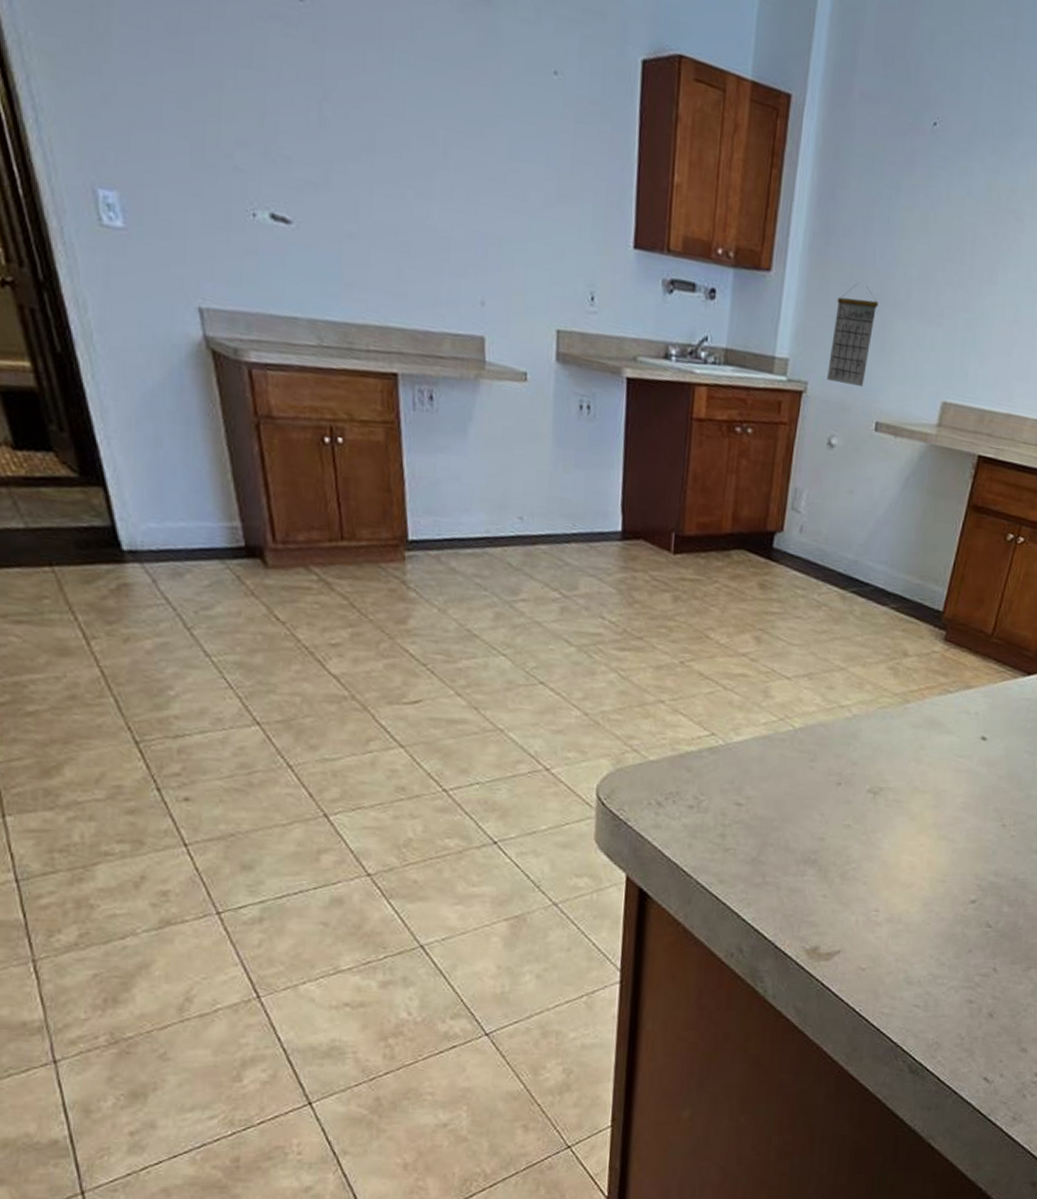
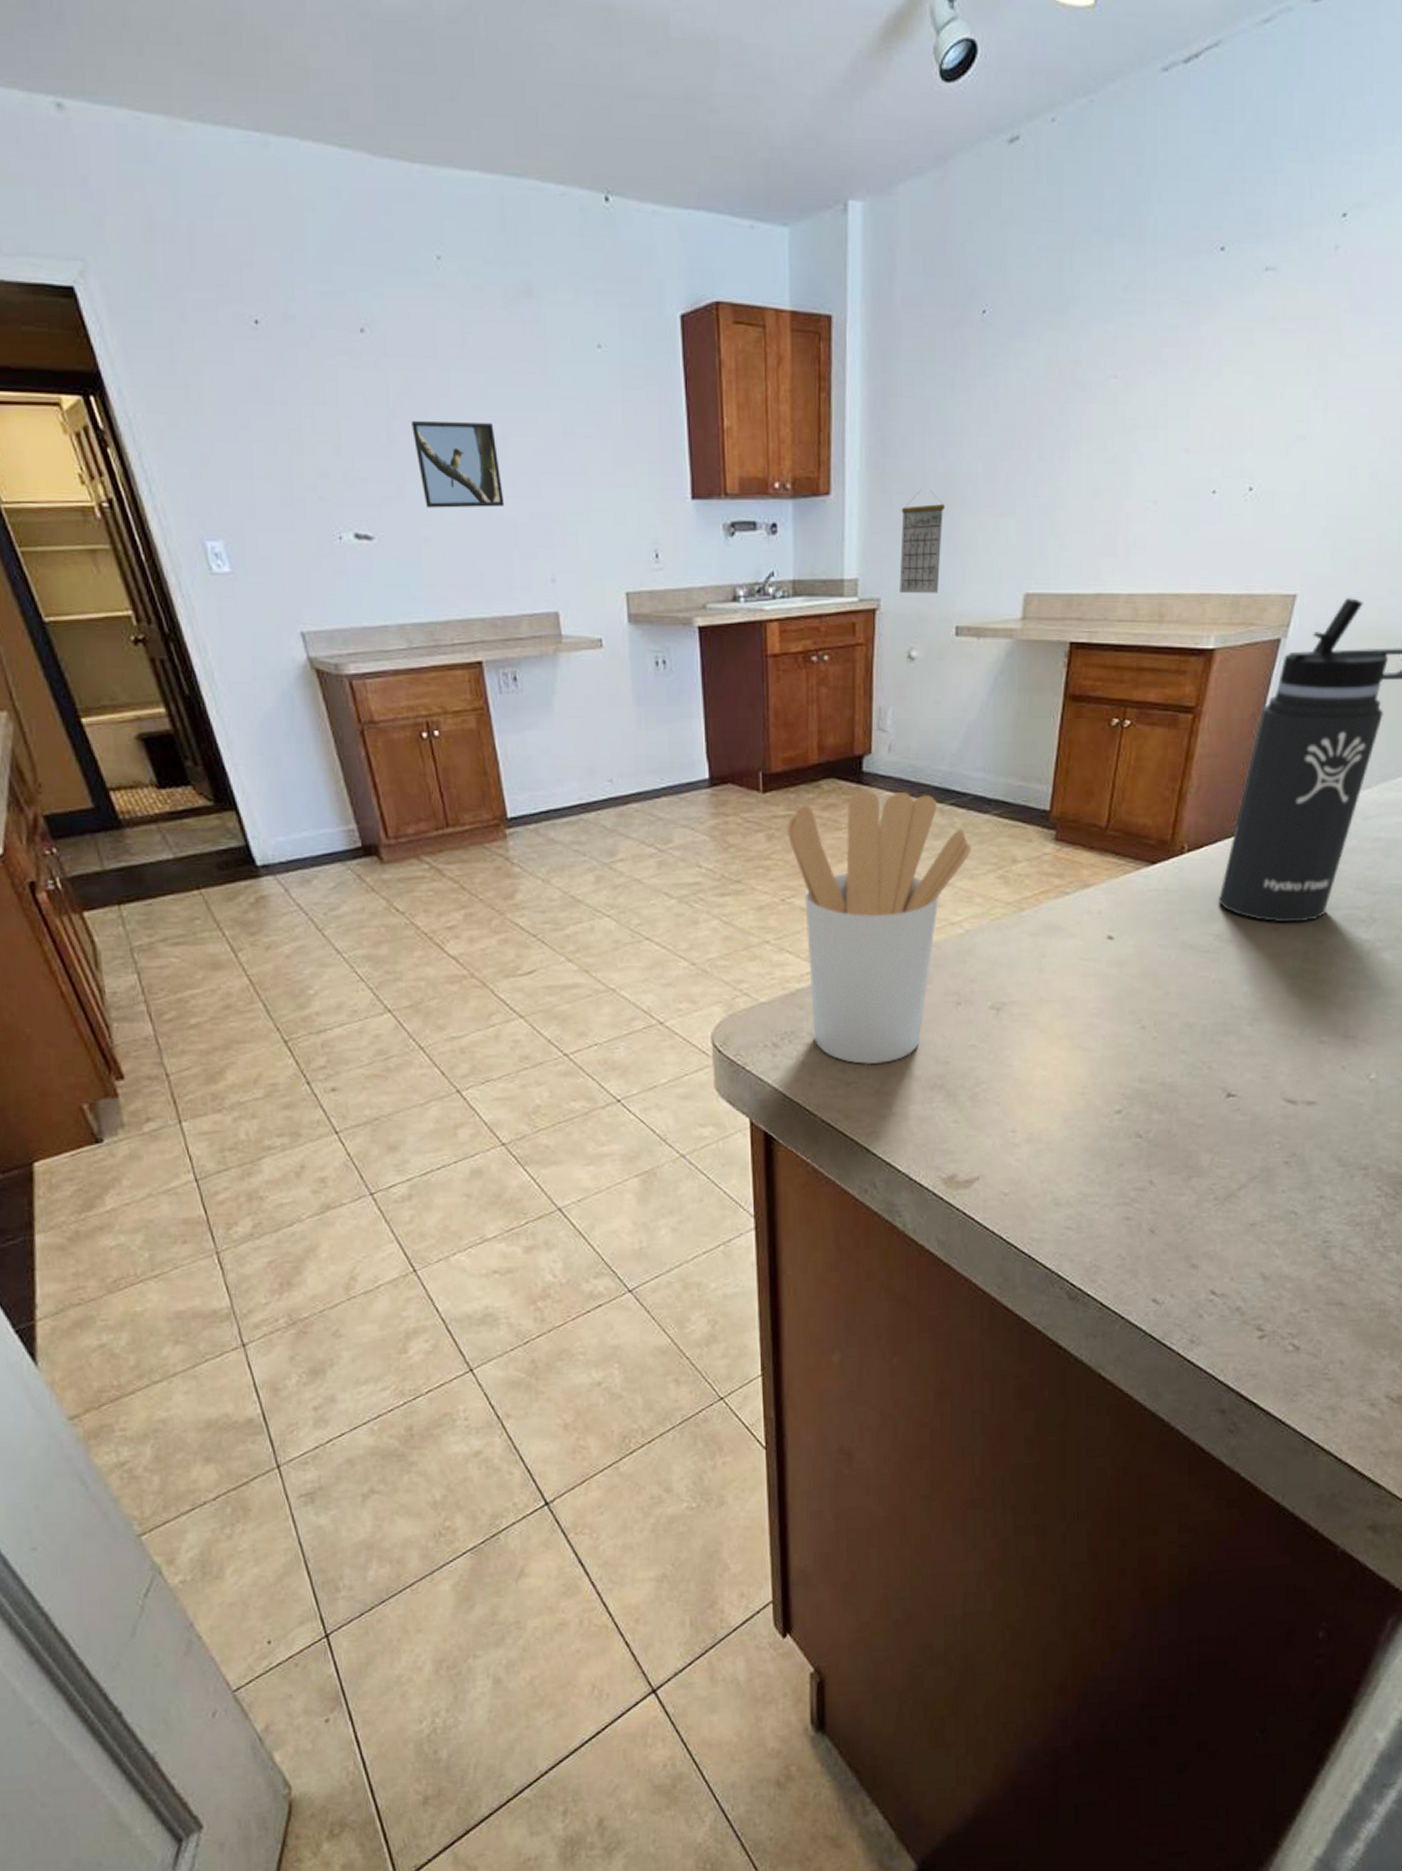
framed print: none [346,107,439,217] -> present [412,421,505,508]
utensil holder: none [693,565,869,834] -> present [787,790,973,1065]

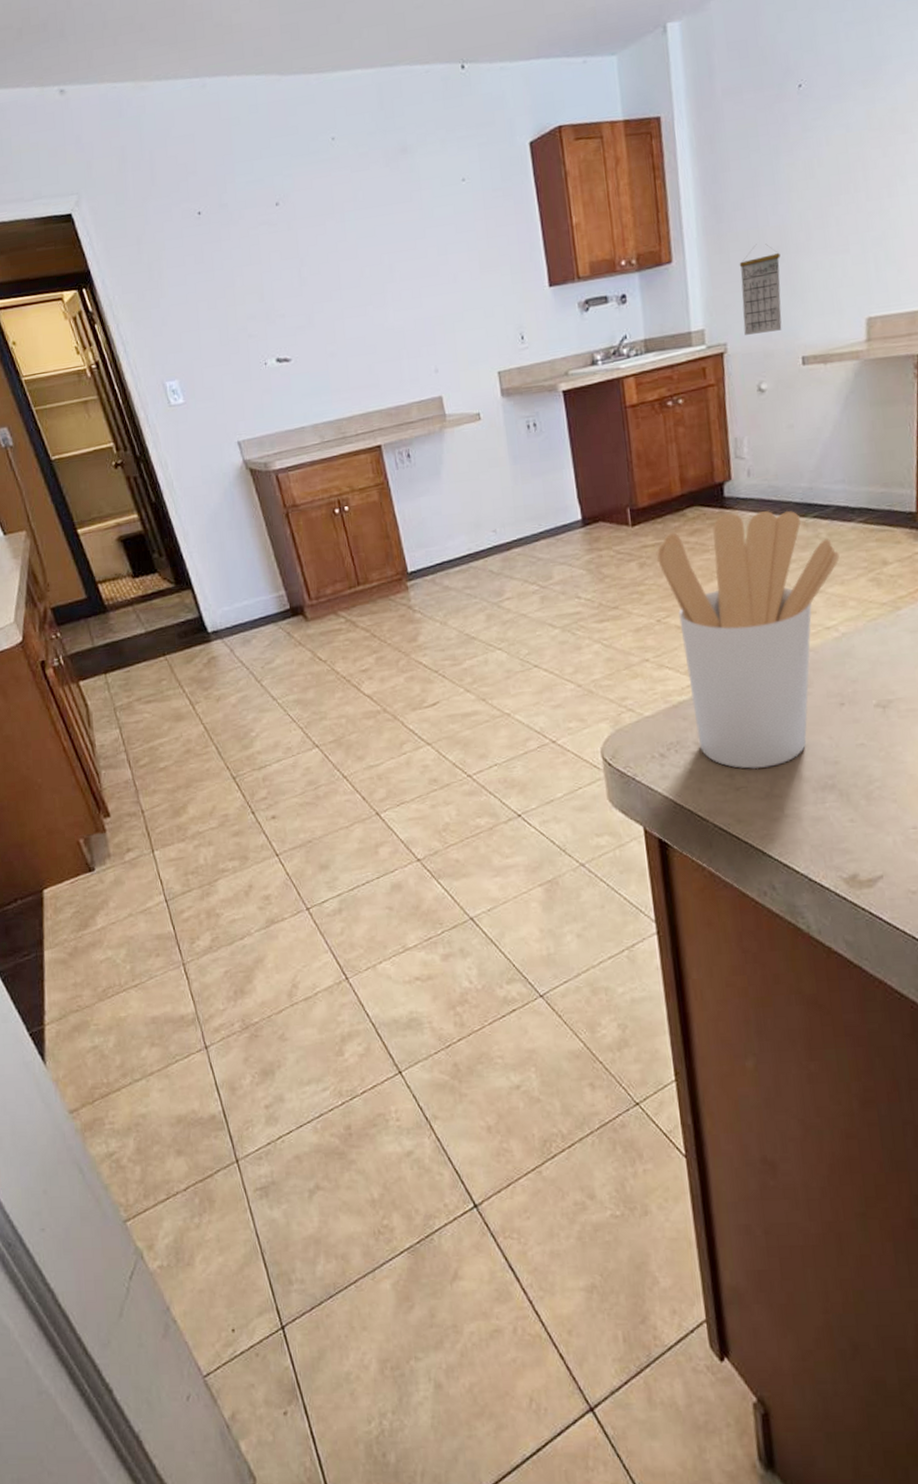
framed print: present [412,421,505,508] -> none [317,255,393,330]

